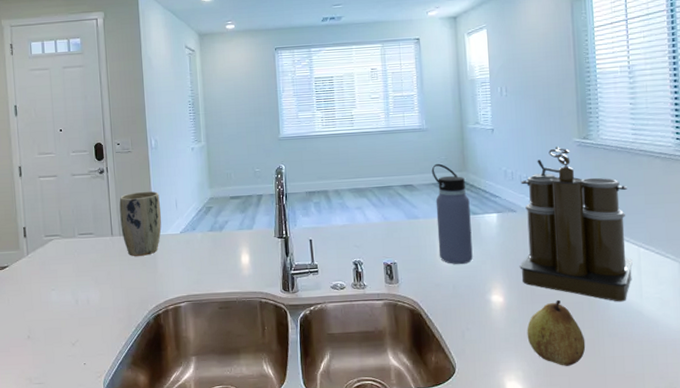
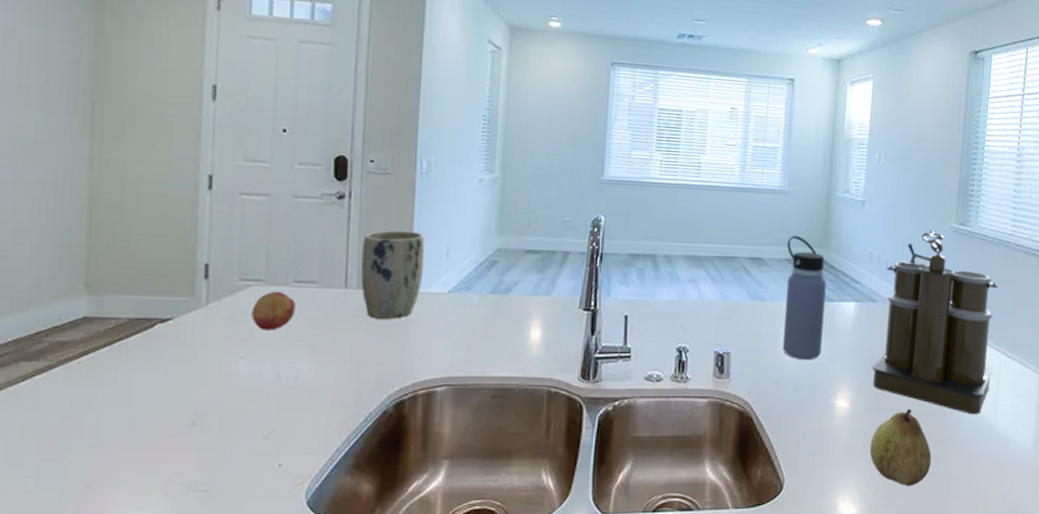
fruit: none [55,242,82,270] -> present [252,291,295,331]

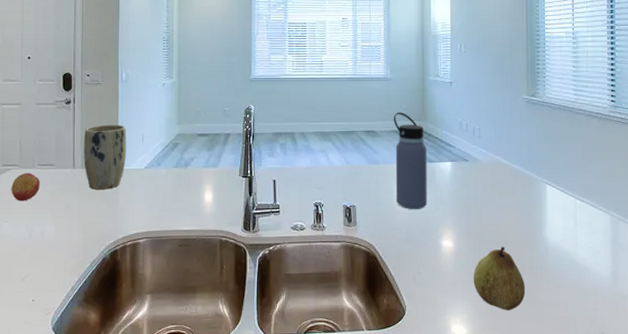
coffee maker: present [872,229,998,415] -> none [469,101,570,250]

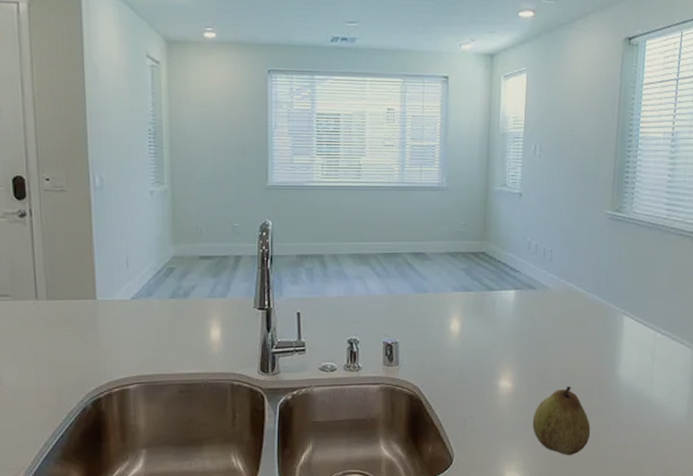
plant pot: present [84,124,127,190] -> none [47,243,107,326]
water bottle: present [393,112,427,210] -> none [447,229,487,346]

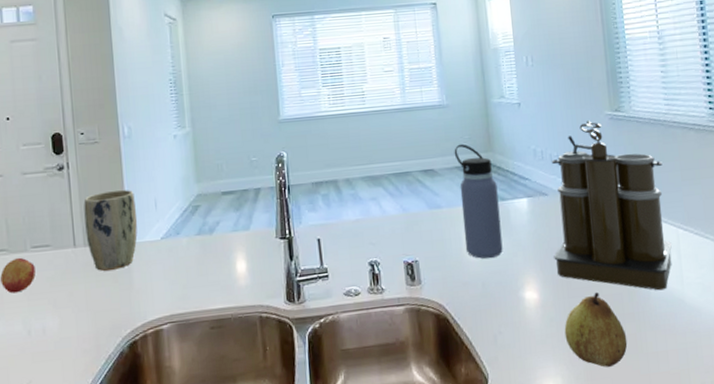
plant pot: none [47,243,107,326] -> present [83,189,138,271]
water bottle: none [447,229,487,346] -> present [454,143,503,259]
coffee maker: none [533,217,653,389] -> present [551,120,672,291]

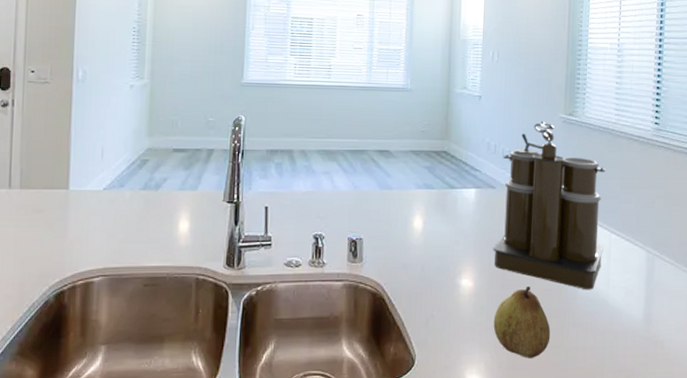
plant pot: present [83,189,138,271] -> none [23,134,82,216]
water bottle: present [454,143,503,259] -> none [410,129,449,244]

